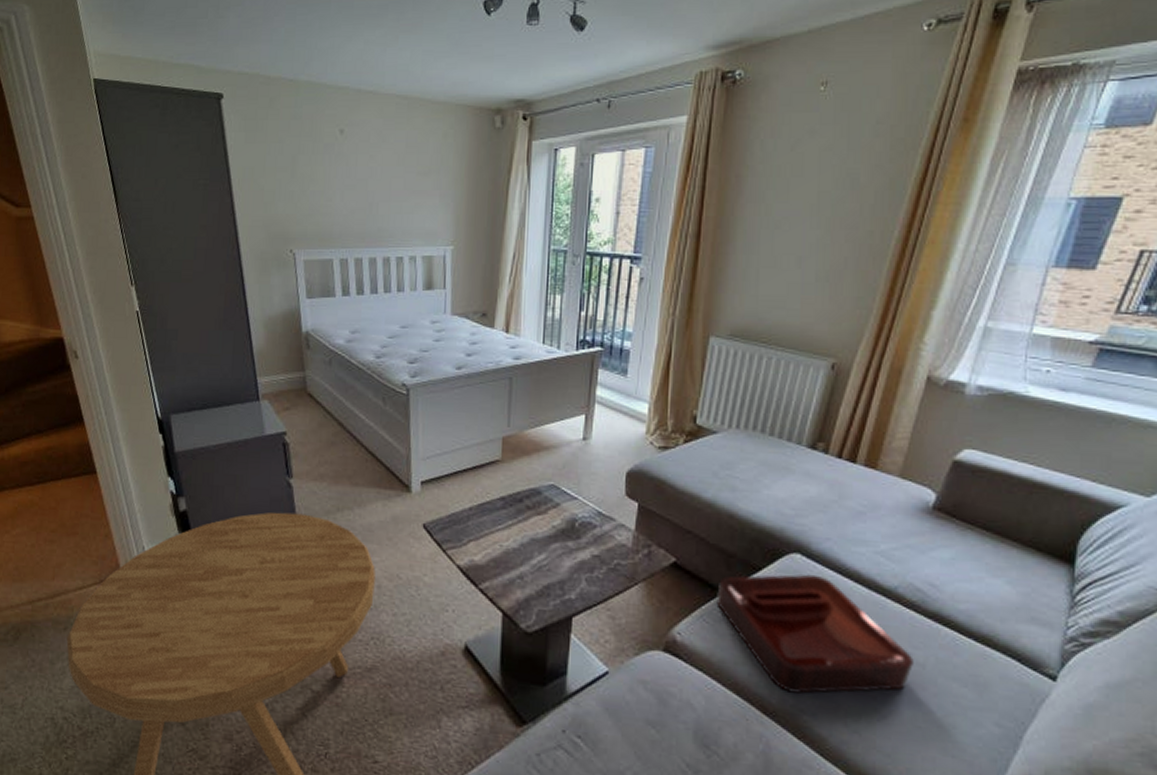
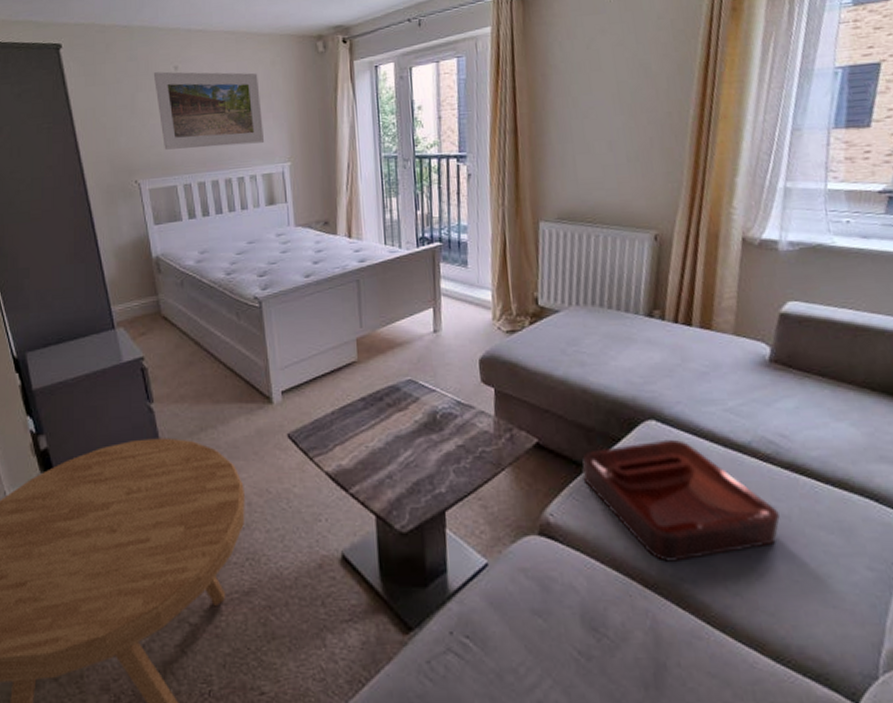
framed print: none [317,134,429,222] -> present [153,71,265,150]

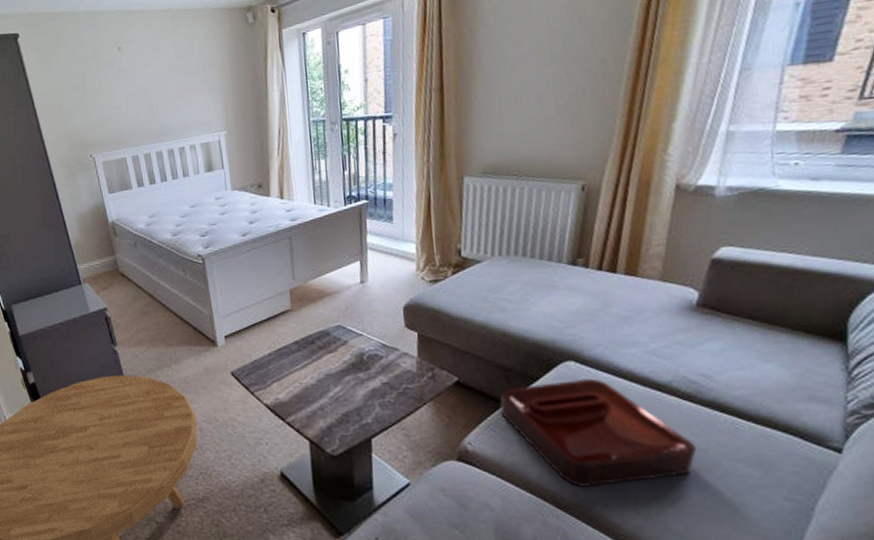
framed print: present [153,71,265,150] -> none [99,48,202,126]

